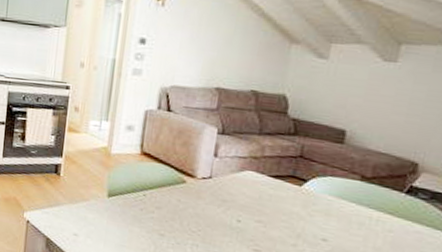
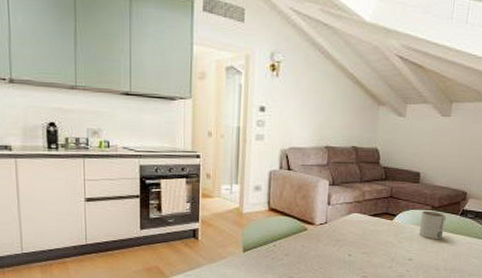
mug: none [340,179,383,221] -> present [419,210,446,240]

